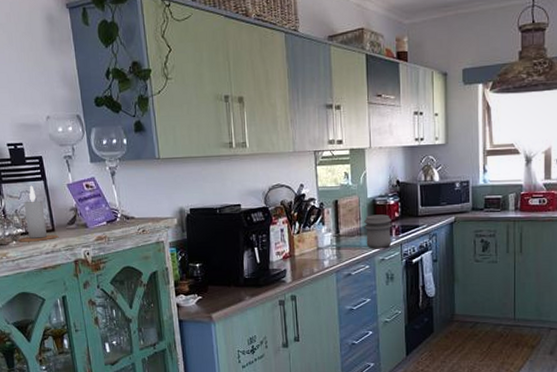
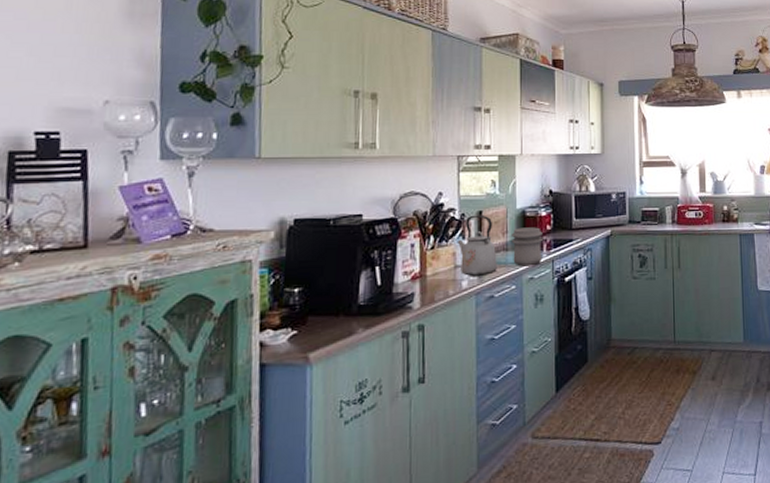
candle: present [18,185,59,242] -> none [23,186,93,264]
kettle: none [318,203,353,258] -> present [457,215,497,277]

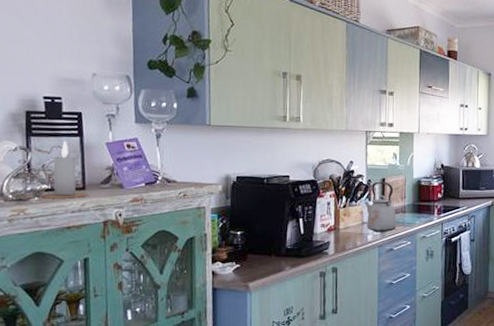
candle: none [23,186,93,264] -> present [41,141,90,200]
jar: present [512,227,543,267] -> none [409,194,434,227]

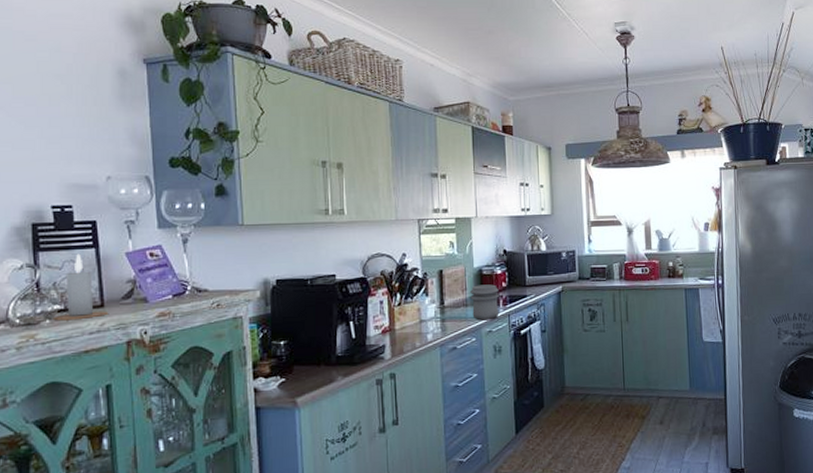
kettle: present [364,181,396,233] -> none [421,273,458,331]
jar: none [409,194,434,227] -> present [470,284,499,321]

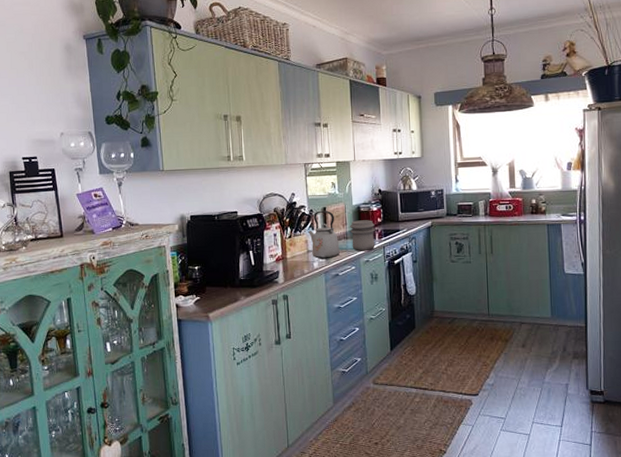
candle: present [53,254,109,321] -> none [27,195,67,248]
kettle: none [421,273,458,331] -> present [308,210,340,260]

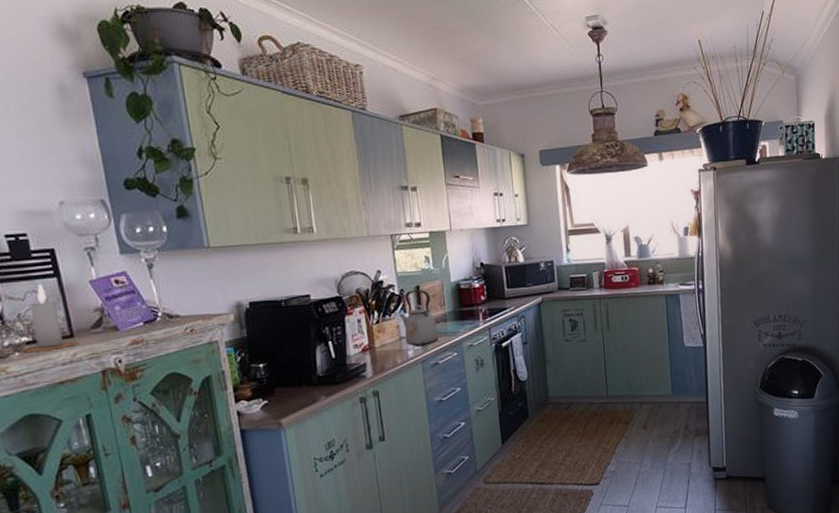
candle: none [27,195,67,248] -> present [22,283,80,354]
jar: present [350,220,375,252] -> none [449,298,480,336]

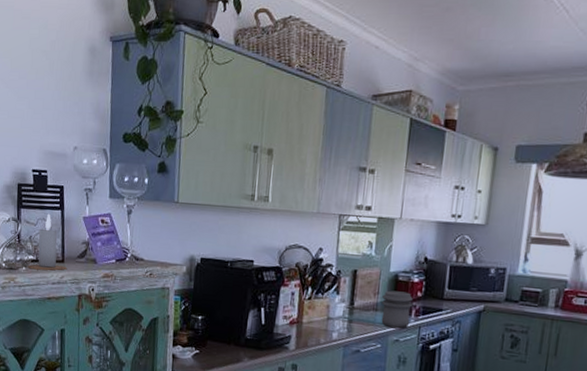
kettle: present [399,289,439,347] -> none [331,272,367,332]
jar: none [449,298,480,336] -> present [381,290,413,330]

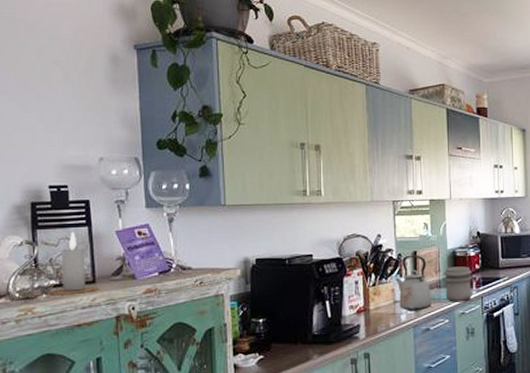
kettle: none [331,272,367,332] -> present [395,255,432,312]

